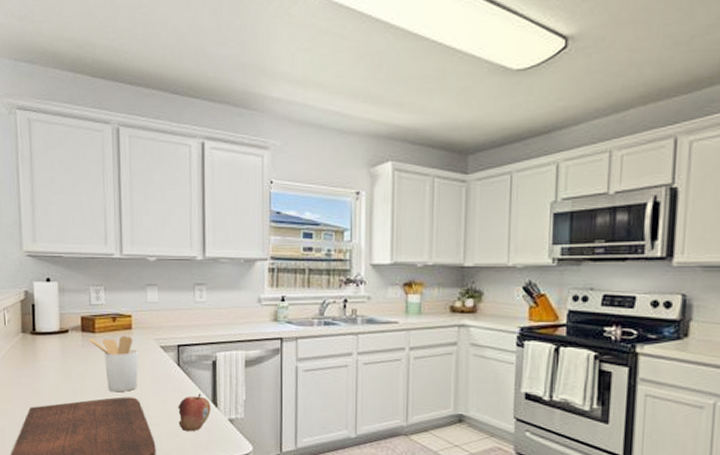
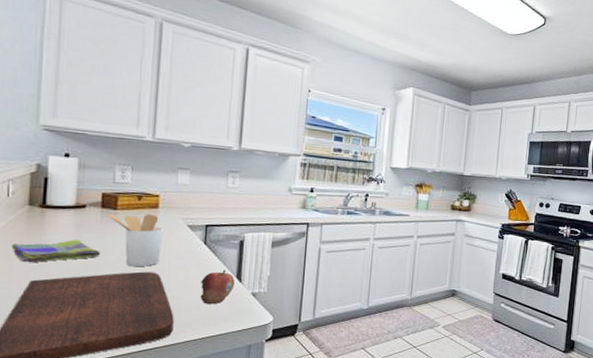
dish towel: none [12,365,86,390] -> present [12,239,101,263]

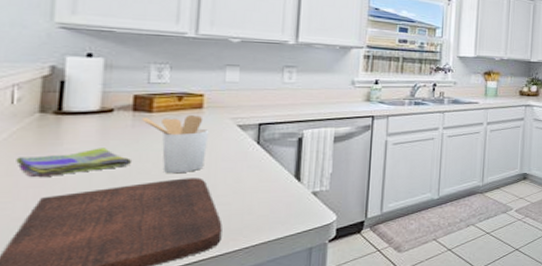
fruit: present [200,269,235,305] -> none [253,169,293,208]

